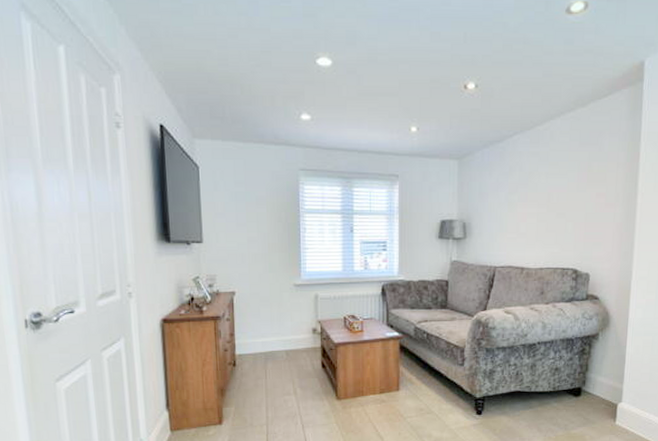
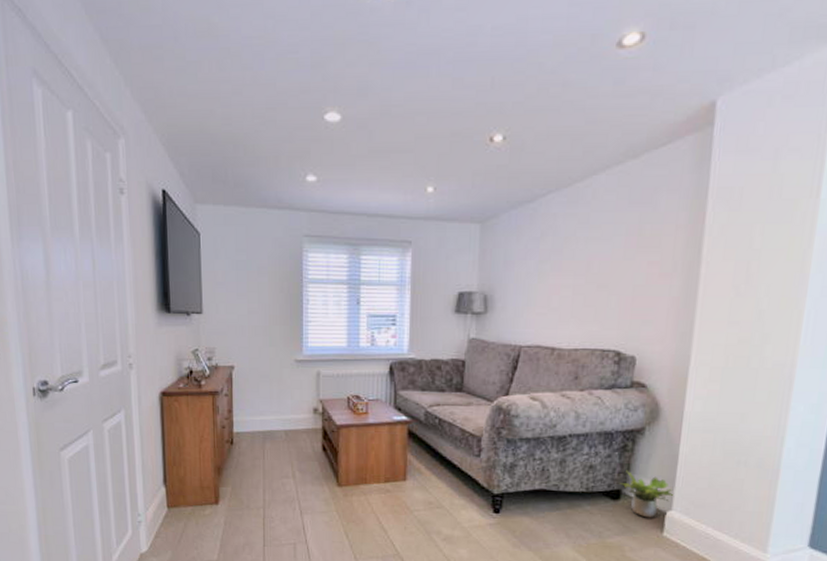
potted plant: none [580,370,623,410] -> present [619,470,674,518]

